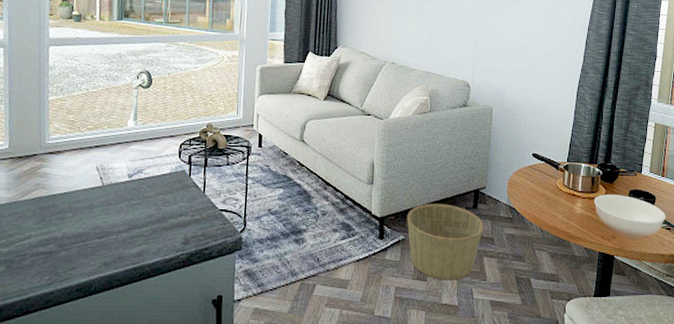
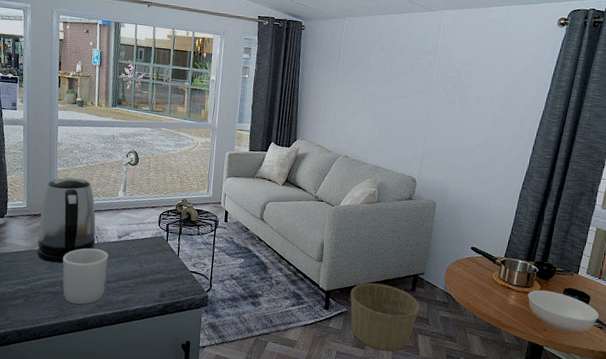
kettle: none [23,108,100,215] -> present [37,177,96,263]
mug: none [56,192,117,265] -> present [62,248,109,305]

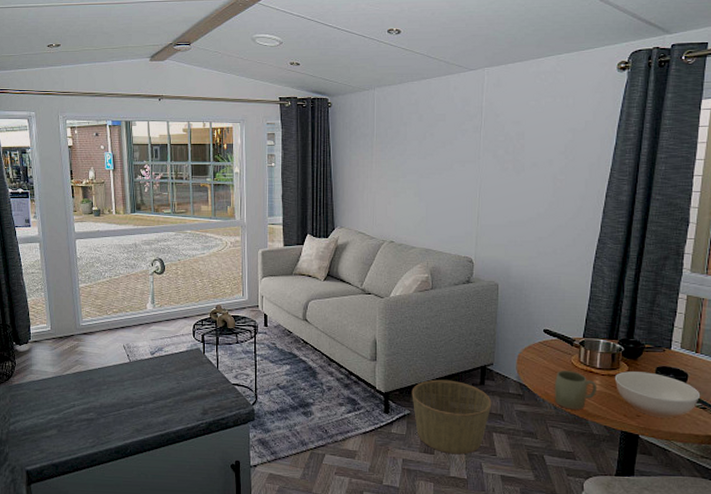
kettle: present [37,177,96,263] -> none [65,294,127,387]
mug: present [62,248,109,305] -> none [94,367,144,431]
mug: none [474,284,513,320] -> present [554,371,597,410]

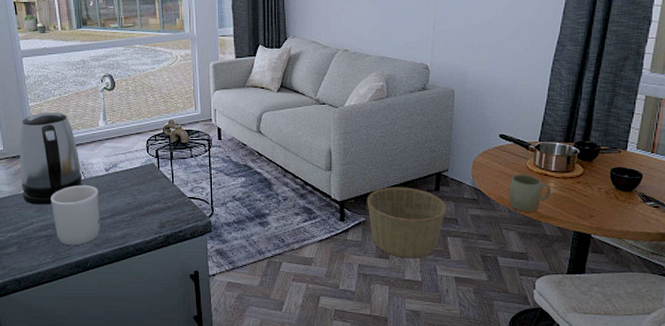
kettle: none [65,294,127,387] -> present [19,112,83,205]
mug: none [94,367,144,431] -> present [51,184,101,246]
bowl: present [614,371,701,418] -> none [569,173,654,217]

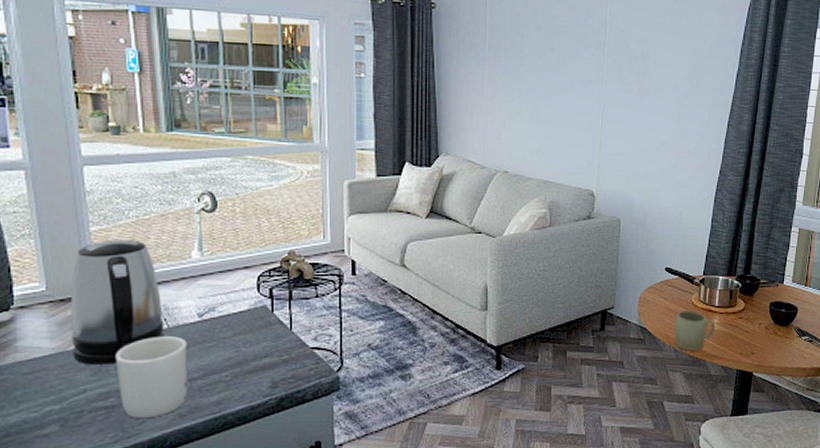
basket: present [367,187,447,259] -> none [527,327,612,410]

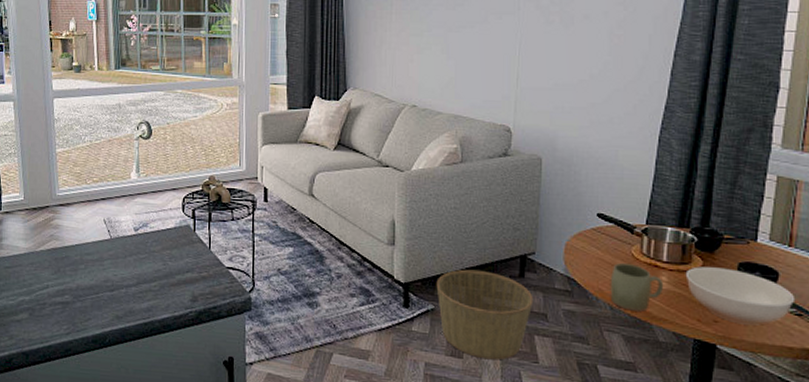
kettle: present [70,240,164,365] -> none [40,160,108,266]
mug: present [116,335,189,420] -> none [70,245,126,317]
basket: none [527,327,612,410] -> present [436,269,534,360]
bowl: none [732,308,808,353] -> present [685,266,796,326]

